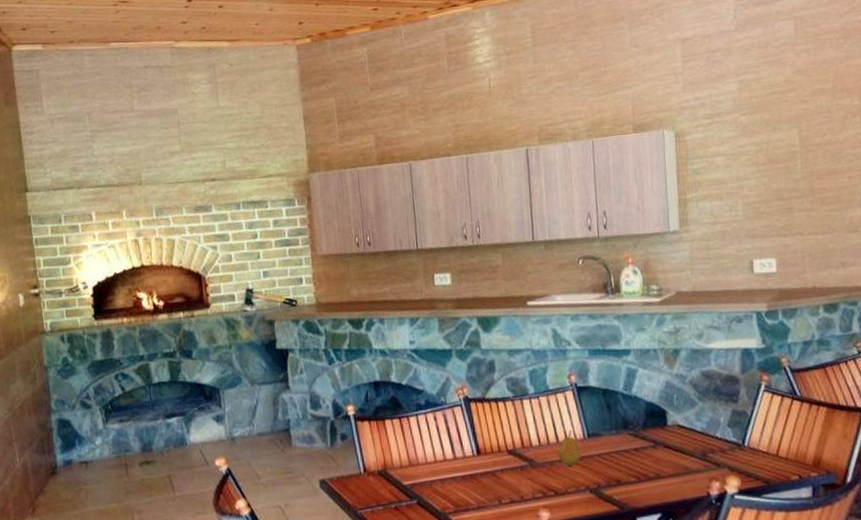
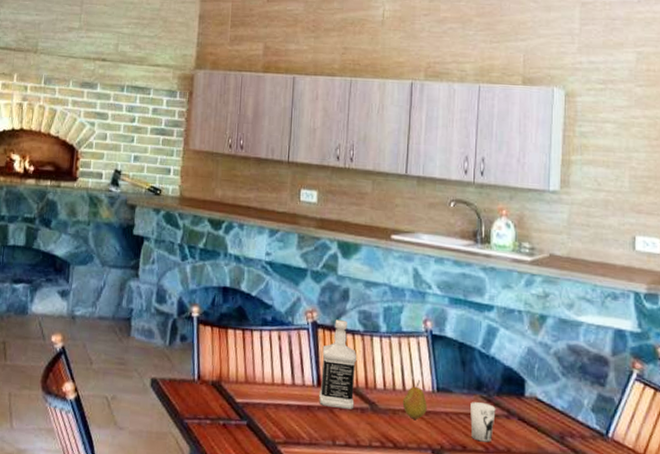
bottle: none [477,390,514,472] -> present [319,320,357,409]
cup: none [620,438,643,474] -> present [470,402,496,443]

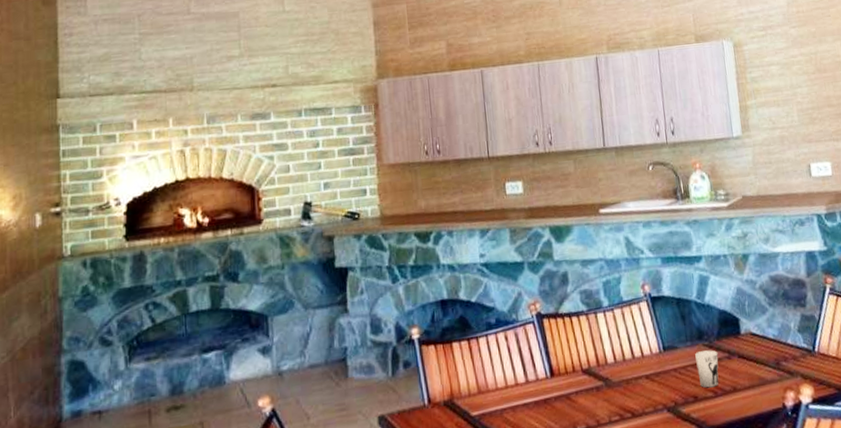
bottle: present [319,320,357,409] -> none [550,304,590,395]
fruit: present [402,380,427,420] -> none [633,344,657,384]

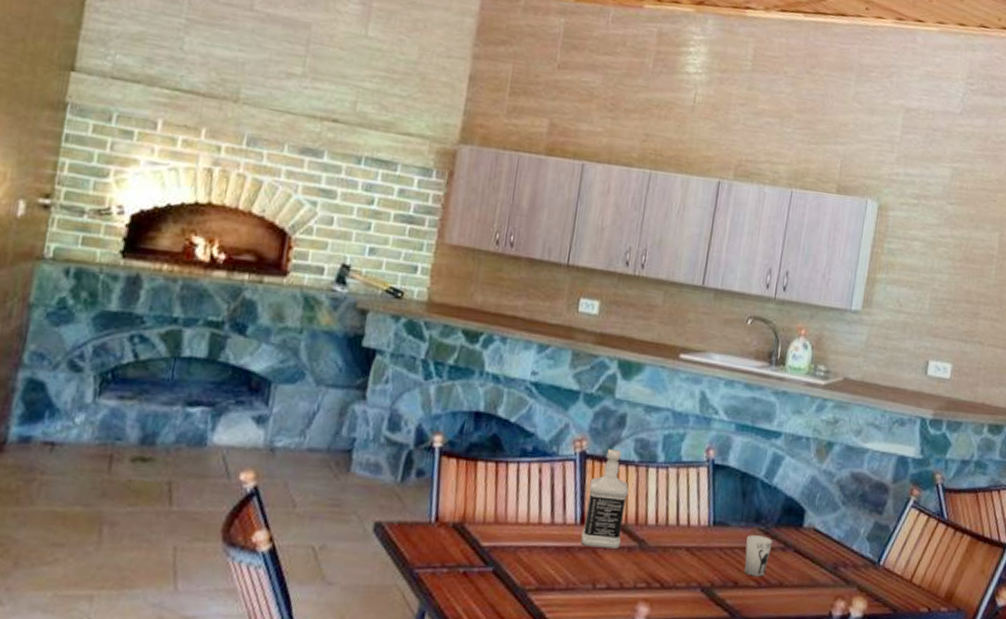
bottle: none [550,304,590,395] -> present [581,449,629,549]

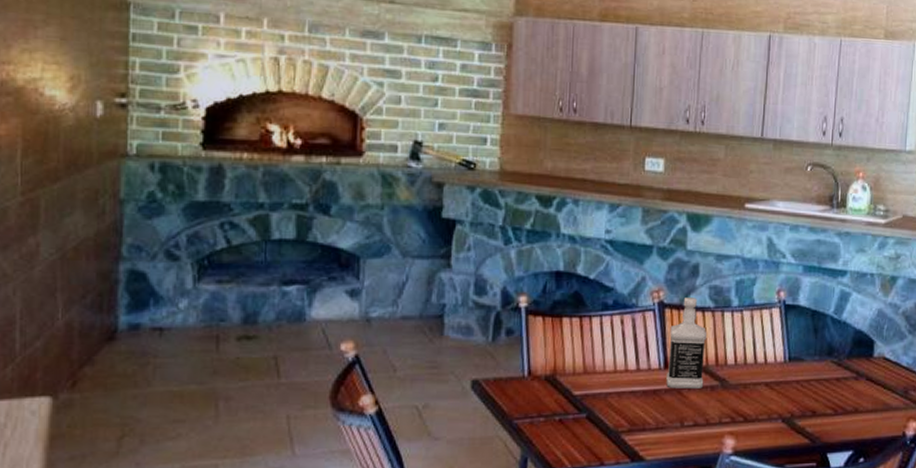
cup: present [744,535,773,577] -> none [820,368,846,405]

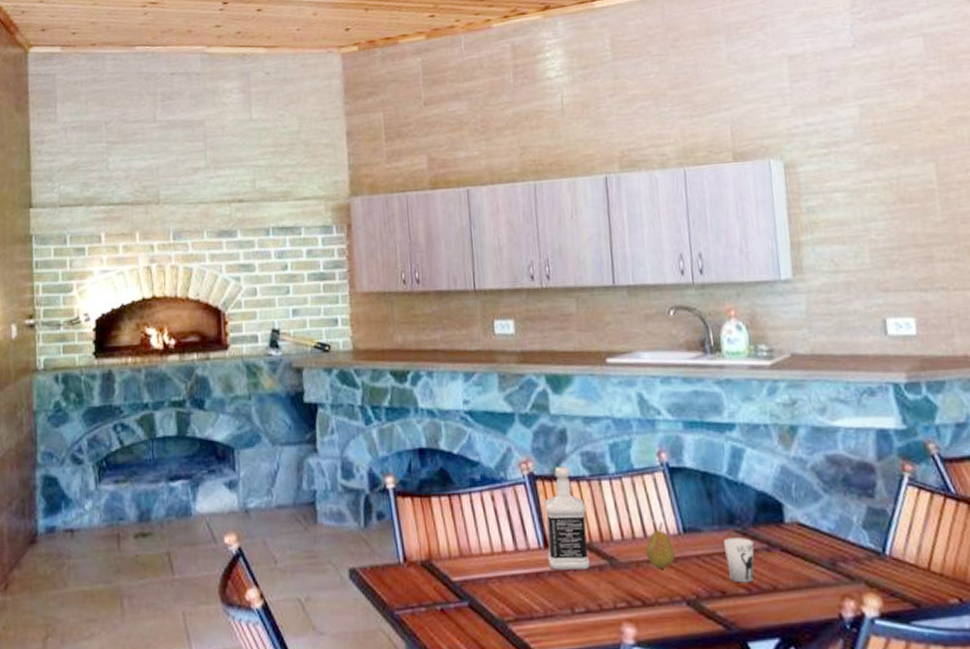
fruit: none [753,352,779,391] -> present [645,523,675,569]
cup: none [820,368,846,405] -> present [724,538,755,583]

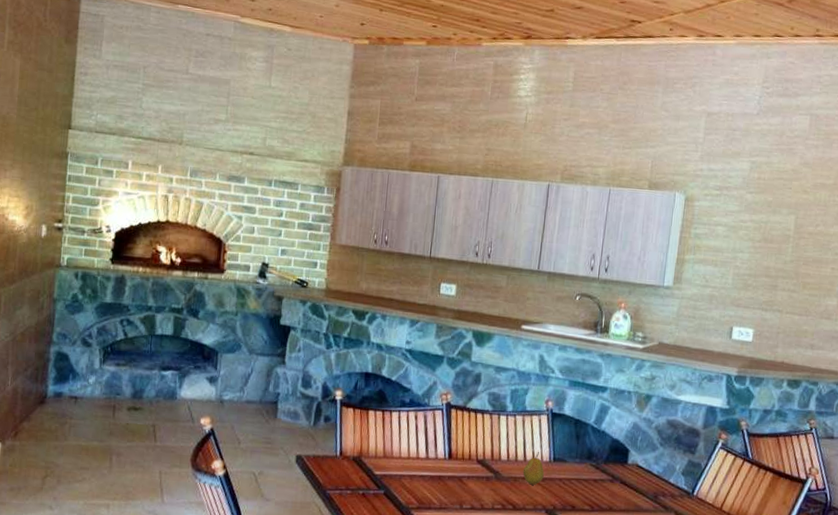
bottle: present [544,466,591,570] -> none [449,401,486,478]
cup: present [724,538,755,583] -> none [580,469,603,503]

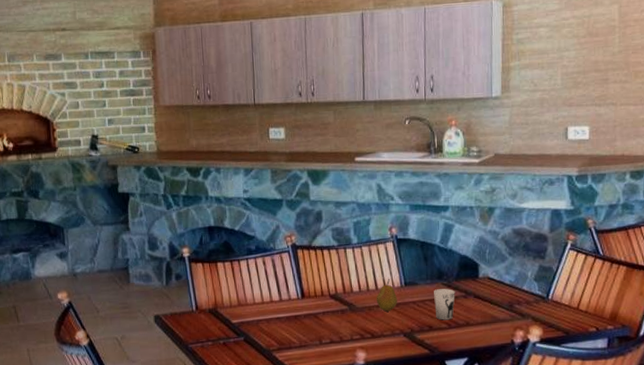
cup: none [580,469,603,503] -> present [434,288,455,320]

